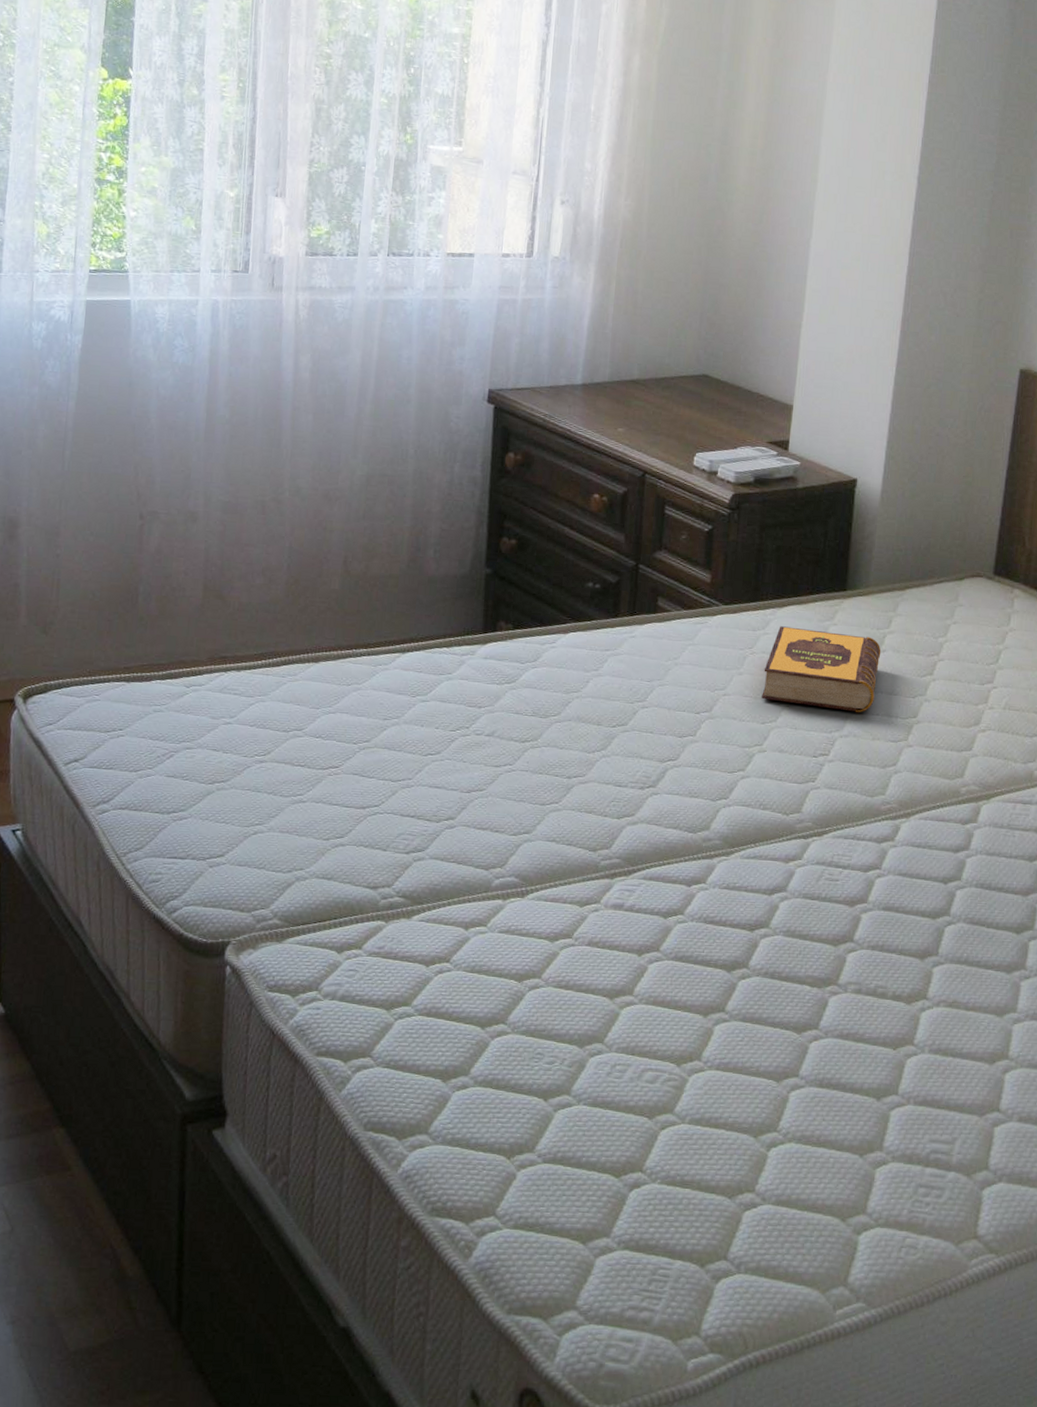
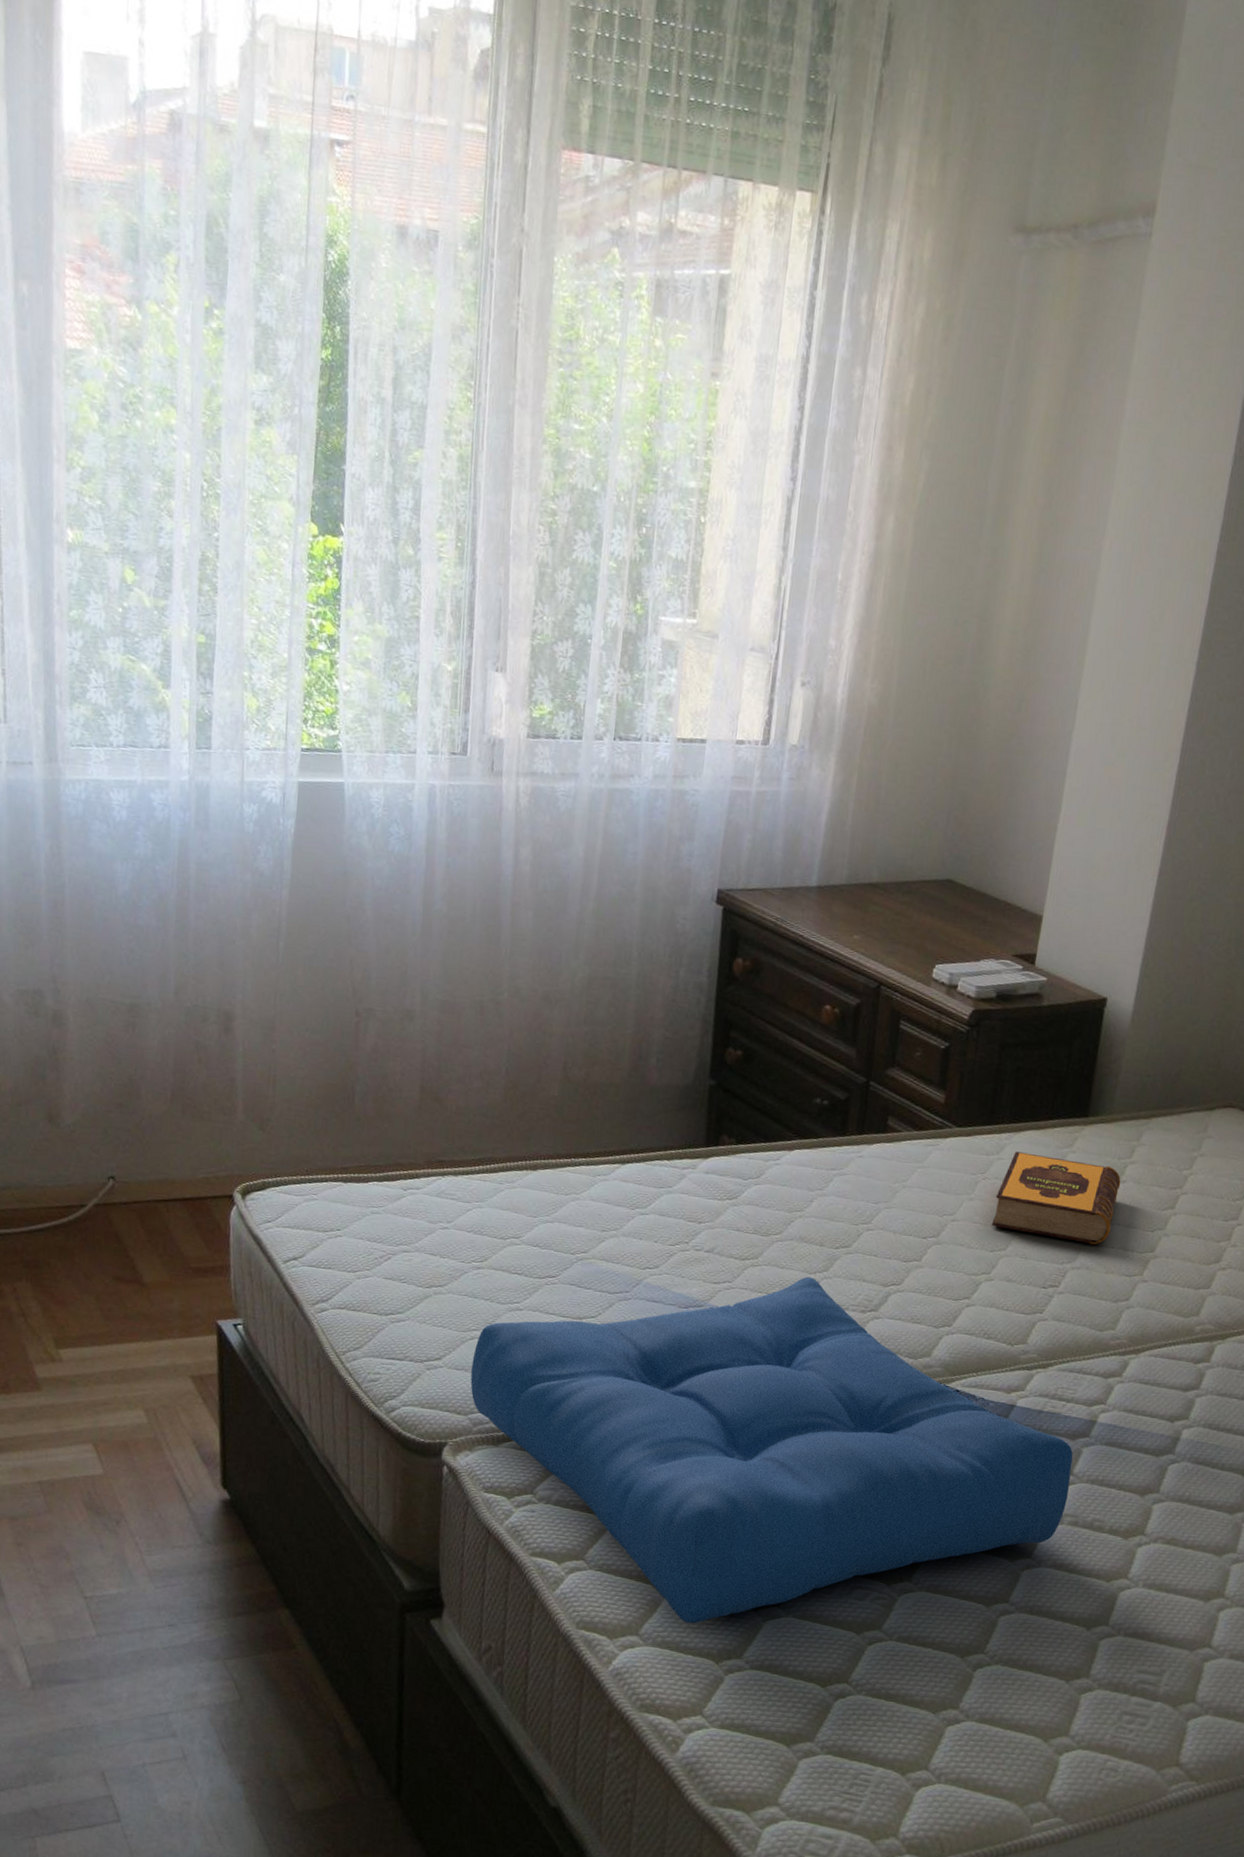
seat cushion: none [253,756,853,1118] -> present [470,1276,1073,1624]

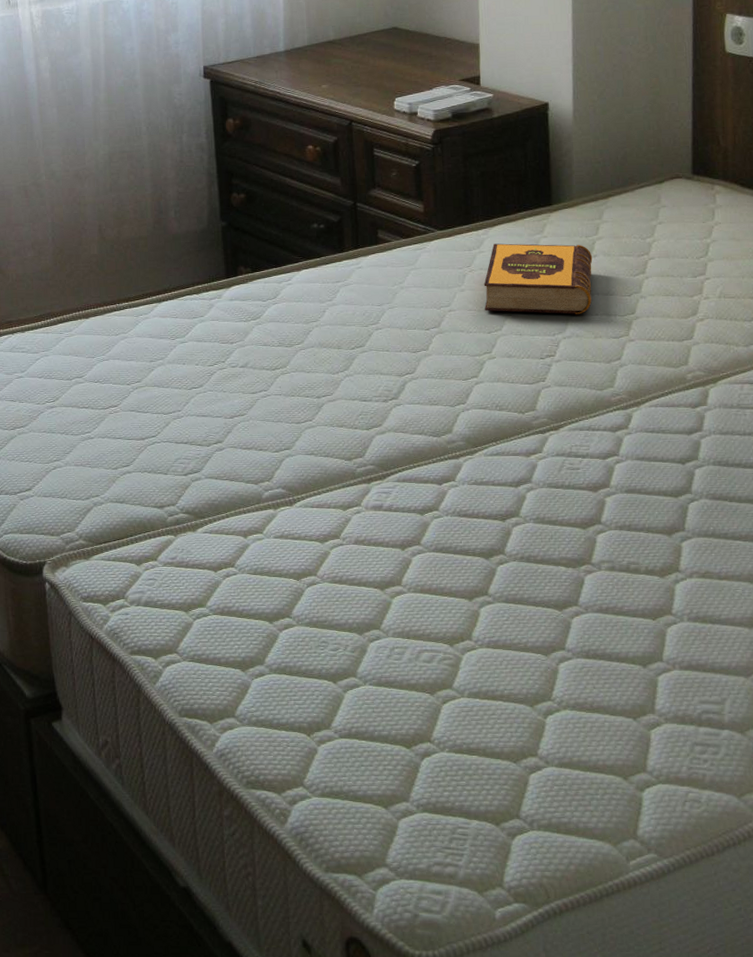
seat cushion: present [470,1276,1073,1624] -> none [57,377,601,701]

